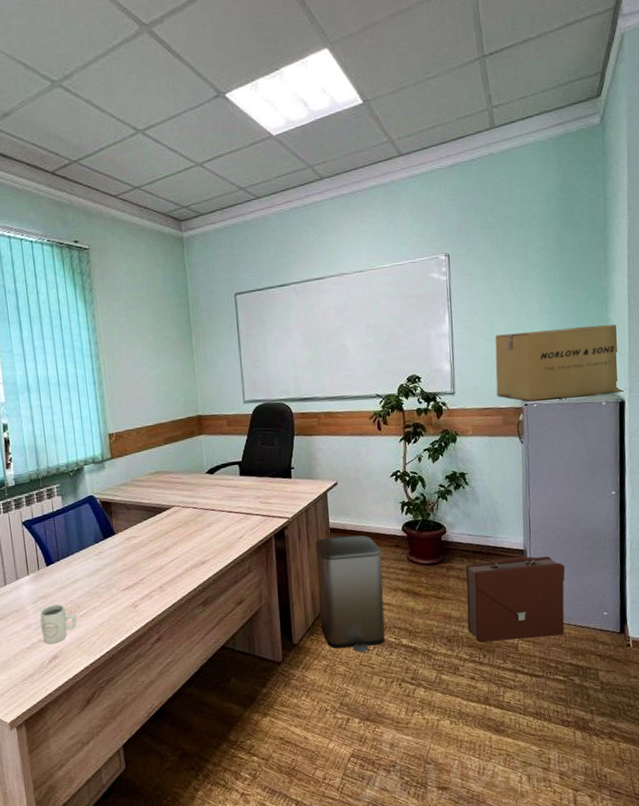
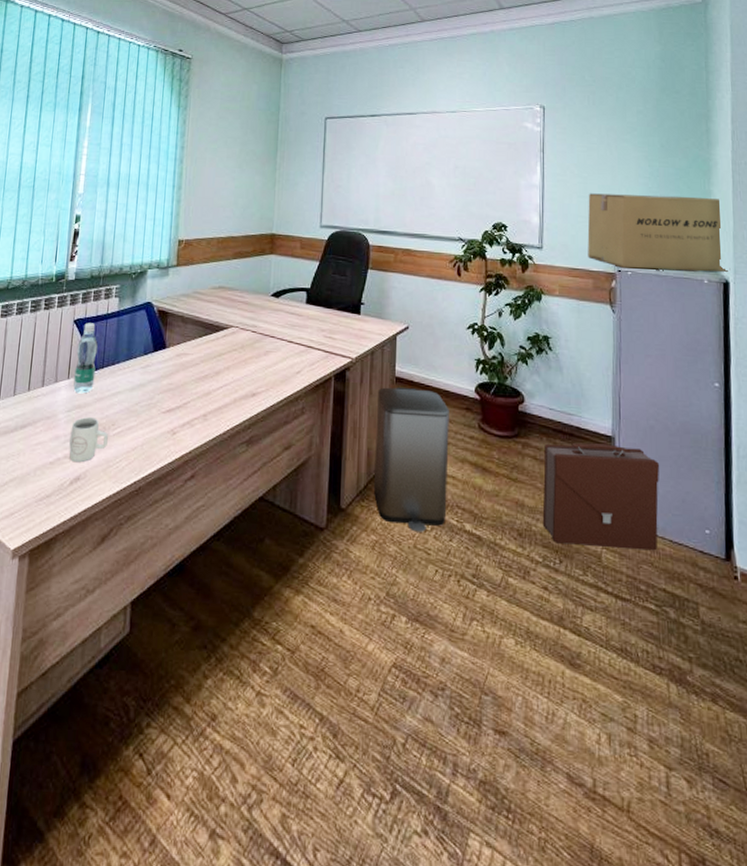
bottle: none [30,522,54,586] -> present [73,323,98,394]

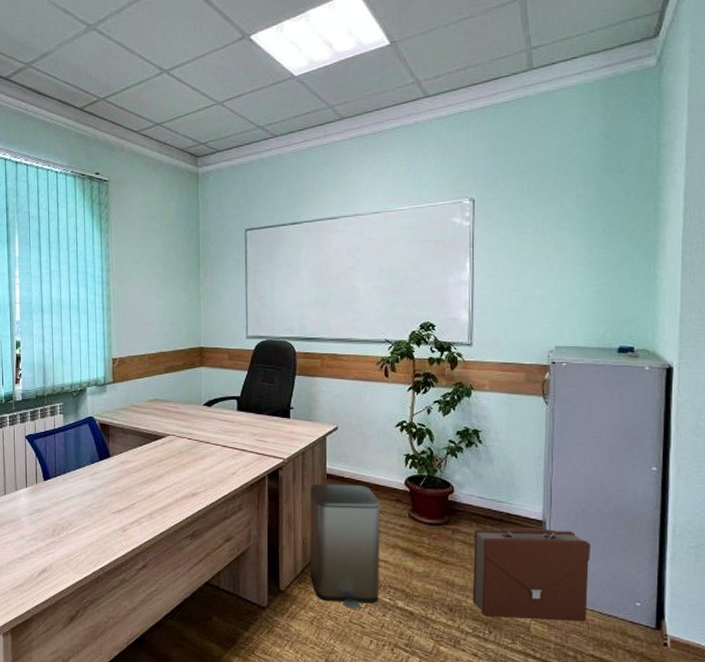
mug: present [69,417,108,463] -> none [34,519,67,557]
bottle: present [73,323,98,394] -> none [31,438,50,499]
box: present [587,193,731,273] -> none [520,281,675,360]

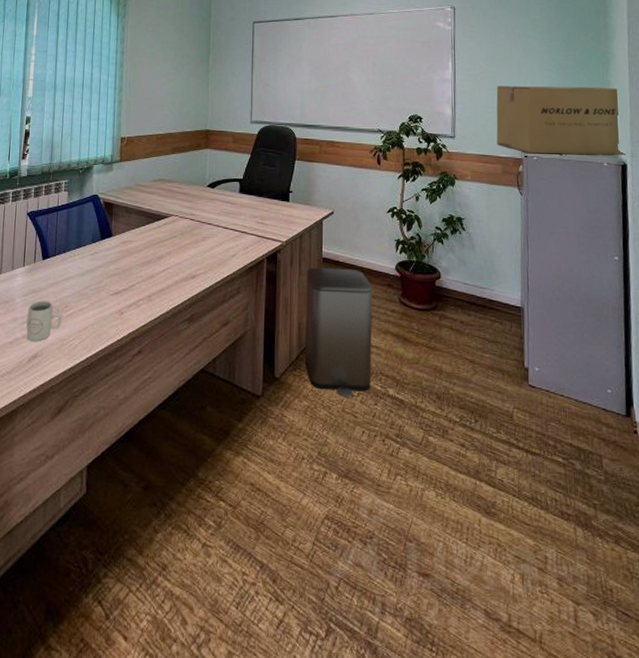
mug: none [34,519,67,557] -> present [26,301,62,342]
briefcase: present [472,527,592,622] -> none [459,313,566,410]
box: none [520,281,675,360] -> present [496,86,628,156]

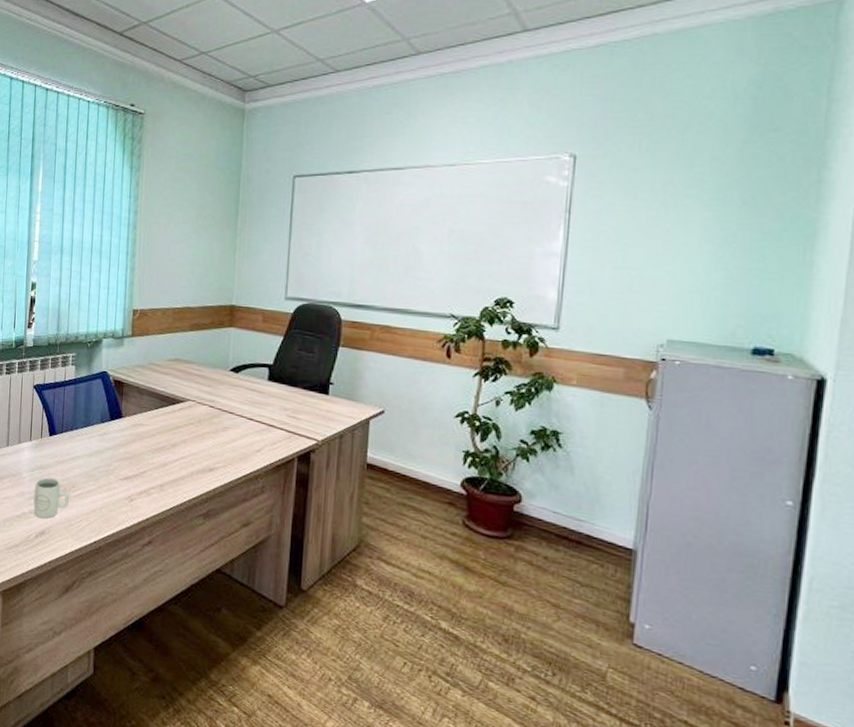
pedal bin: present [304,266,373,398] -> none [337,473,429,624]
box: present [496,86,628,156] -> none [620,263,831,368]

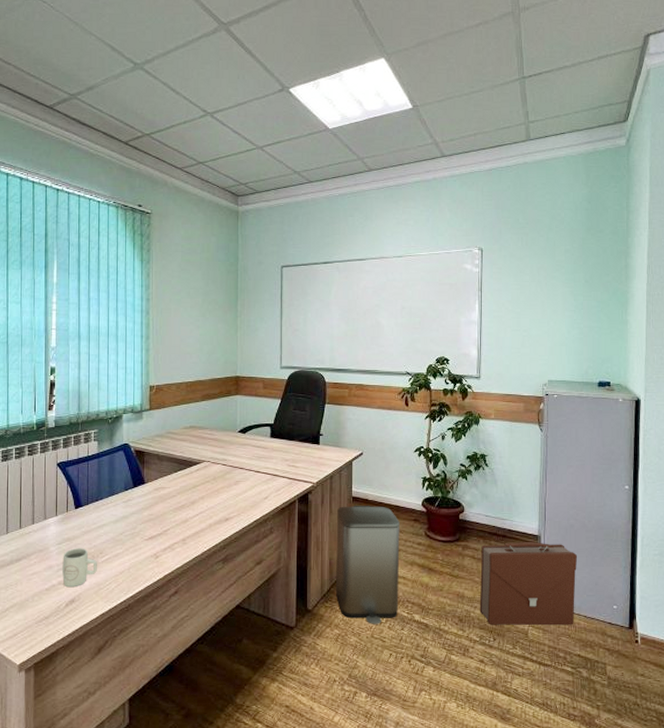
pedal bin: none [337,473,429,624] -> present [335,505,400,624]
briefcase: none [534,549,696,679] -> present [479,542,578,626]

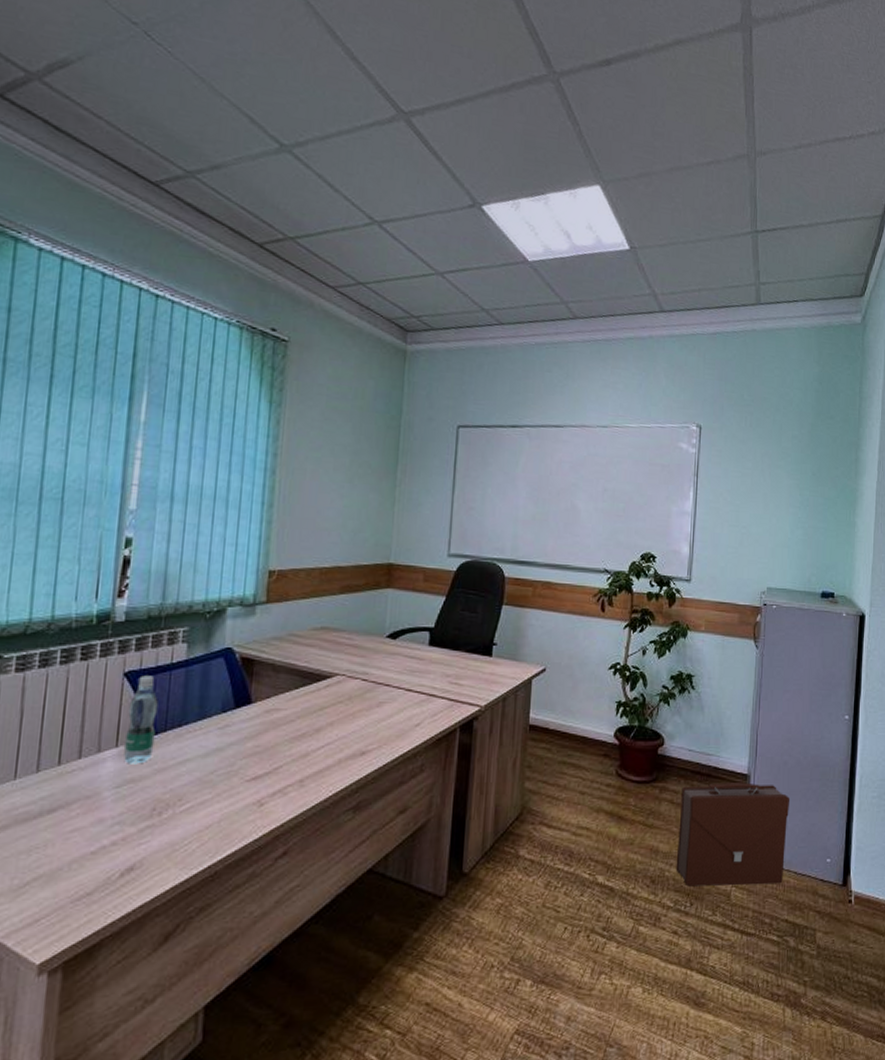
bottle: none [62,465,81,528] -> present [124,675,159,764]
mug: present [62,548,97,588] -> none [118,793,173,850]
pedal bin: present [335,505,400,624] -> none [500,735,586,890]

